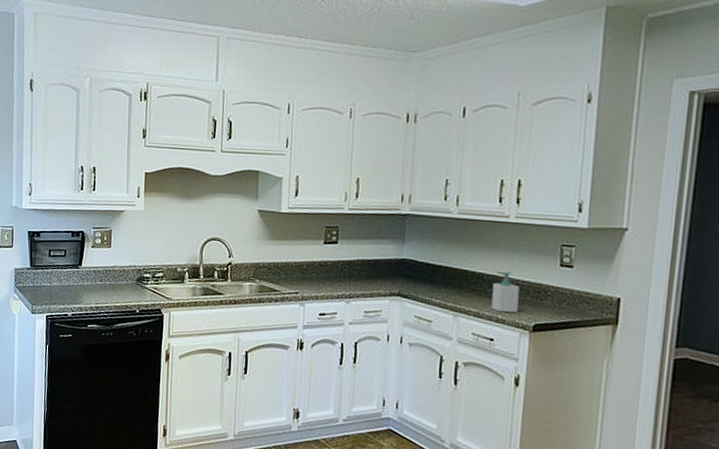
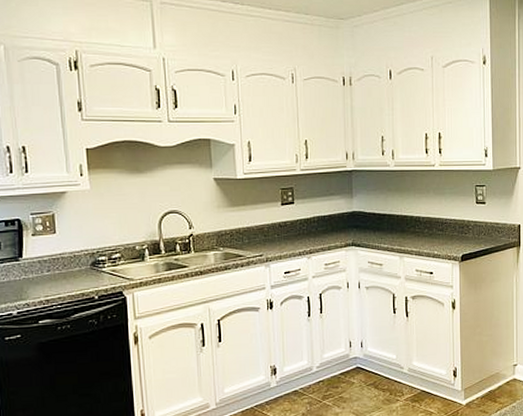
soap bottle: present [491,271,520,313] -> none [428,213,448,249]

